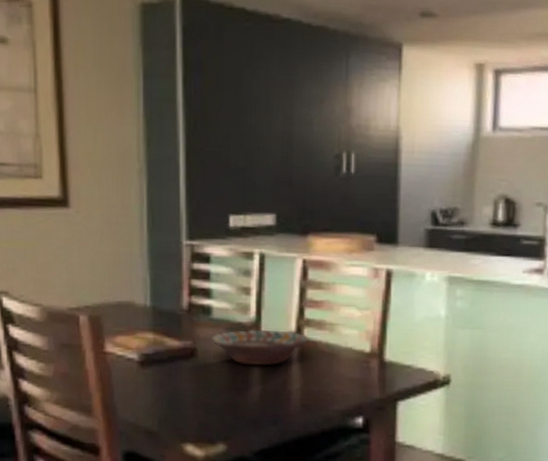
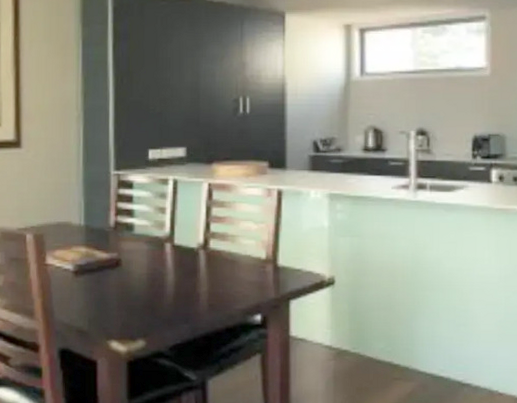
decorative bowl: present [211,329,309,366] -> none [133,242,214,272]

